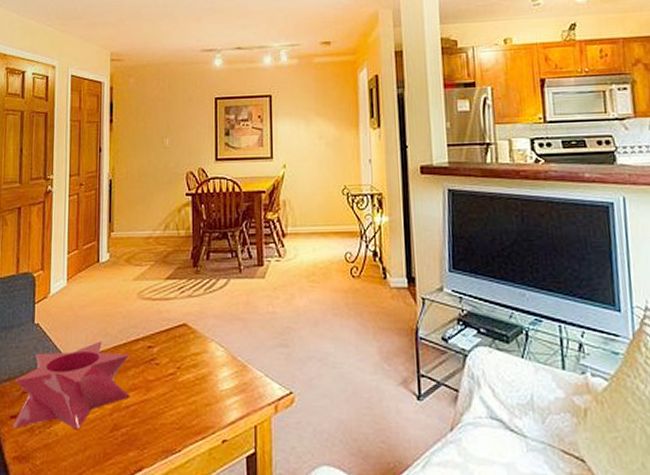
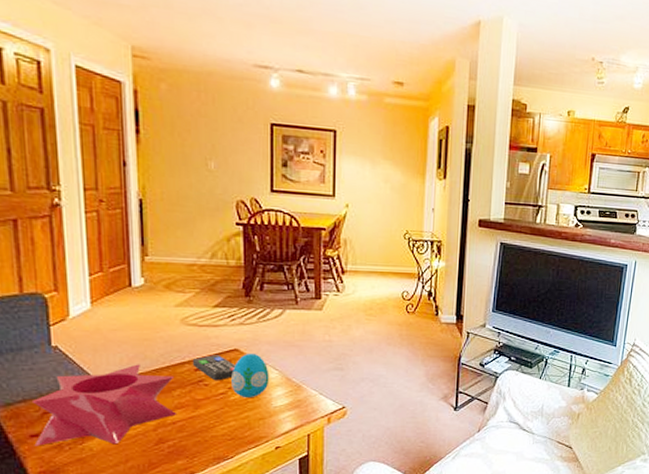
remote control: none [145,330,184,360] -> present [192,355,236,381]
decorative egg: none [180,327,216,380] -> present [231,353,270,398]

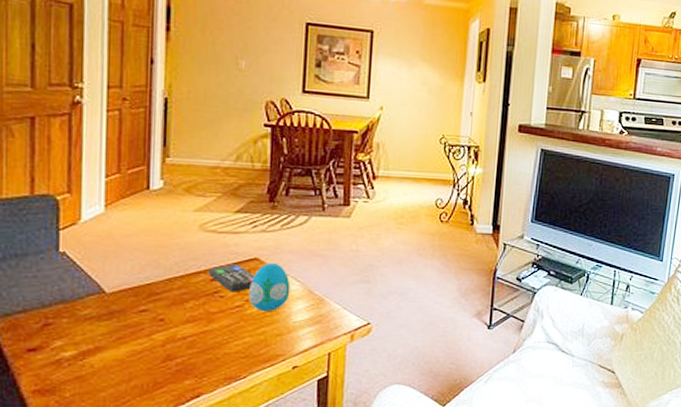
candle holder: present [31,364,177,446] -> none [31,273,189,362]

